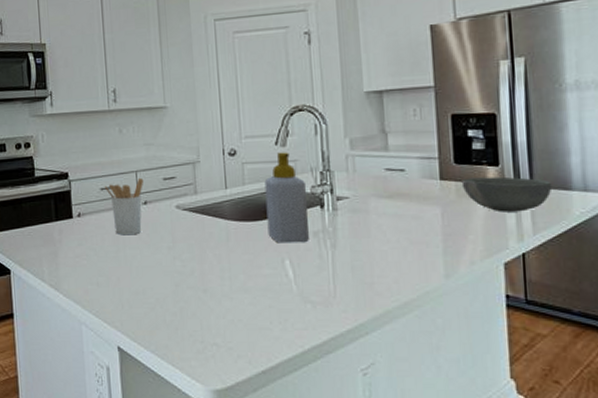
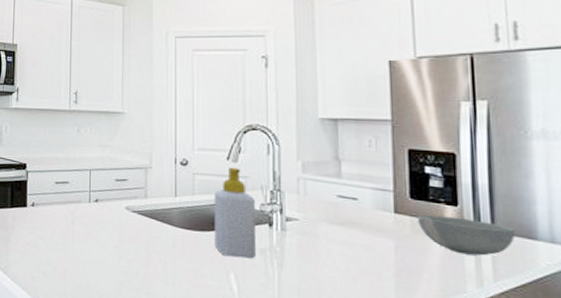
utensil holder: present [104,177,143,236] -> none [59,176,96,230]

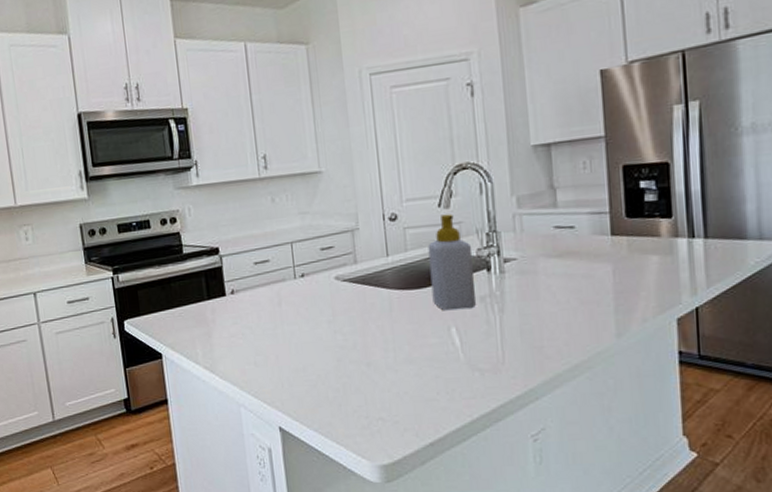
bowl: present [417,214,516,256] -> none [633,228,727,266]

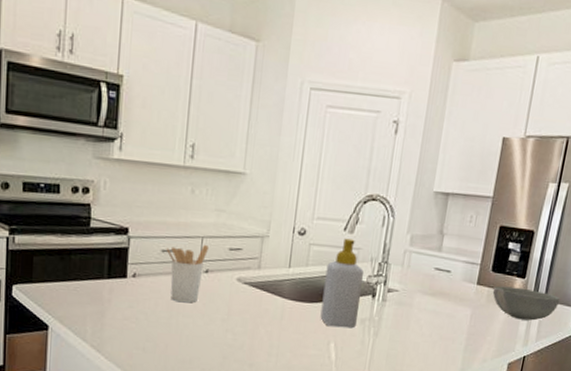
utensil holder: none [258,249,300,311] -> present [166,244,208,303]
bowl: none [633,228,727,266] -> present [492,286,560,321]

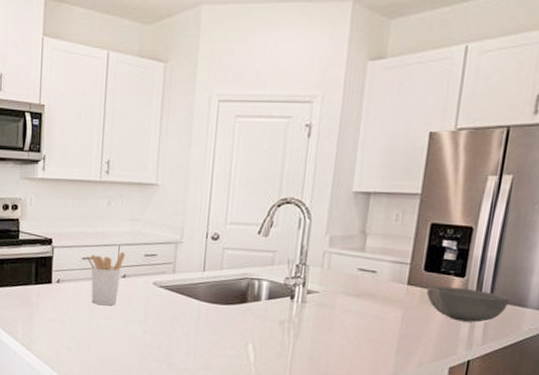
soap bottle: present [320,238,364,329] -> none [237,242,281,330]

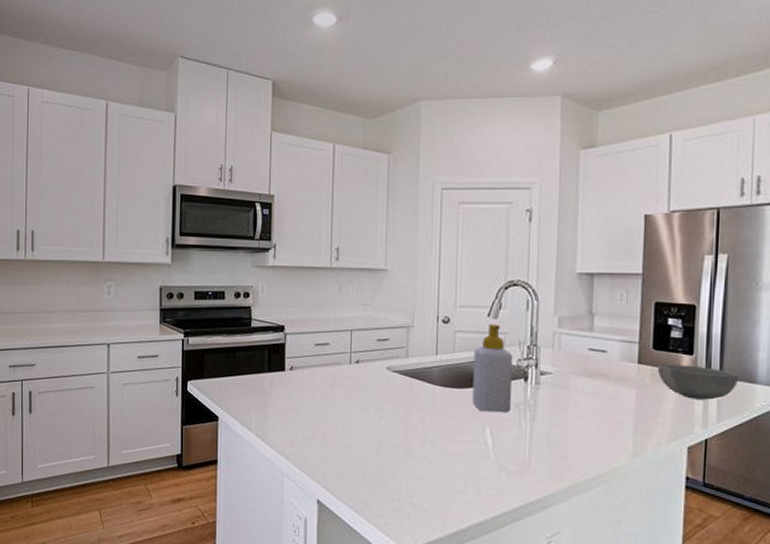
utensil holder: present [86,251,125,306] -> none [319,336,357,393]
soap bottle: none [237,242,281,330] -> present [472,324,514,413]

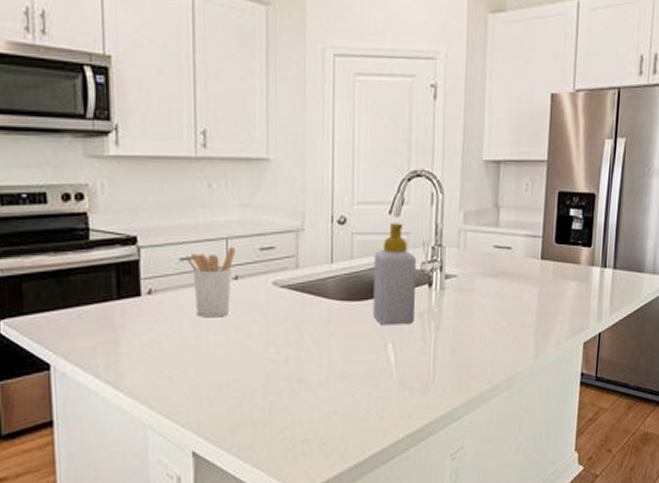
utensil holder: none [319,336,357,393] -> present [185,246,235,318]
bowl: present [657,364,739,400] -> none [558,257,630,293]

